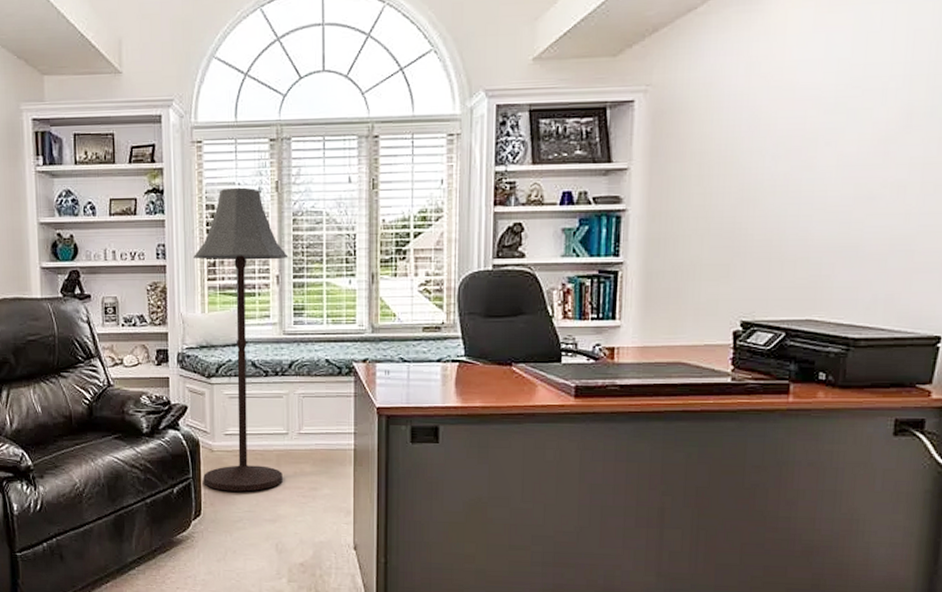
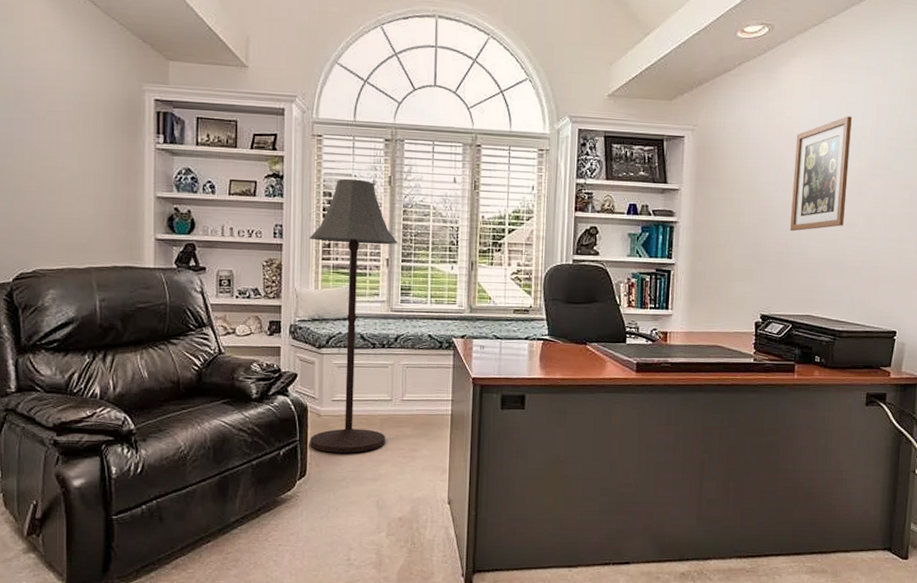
wall art: none [783,50,875,212] -> present [790,116,852,232]

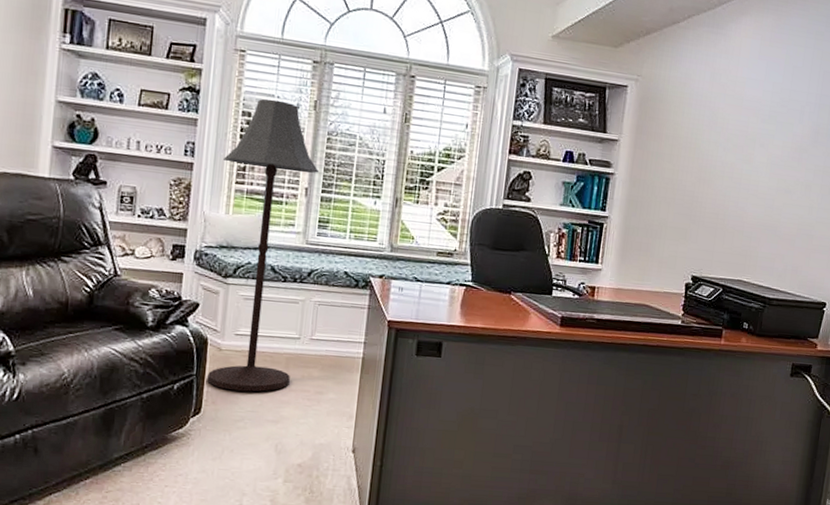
wall art: present [790,116,852,232] -> none [728,80,798,193]

